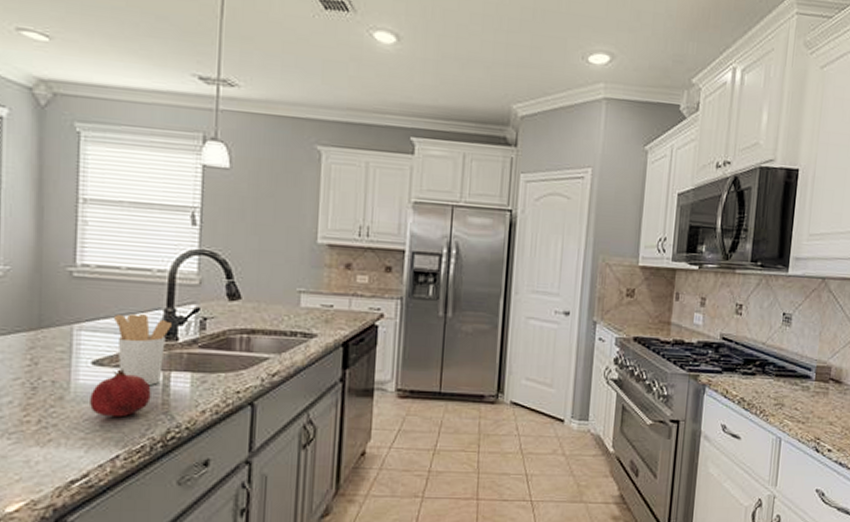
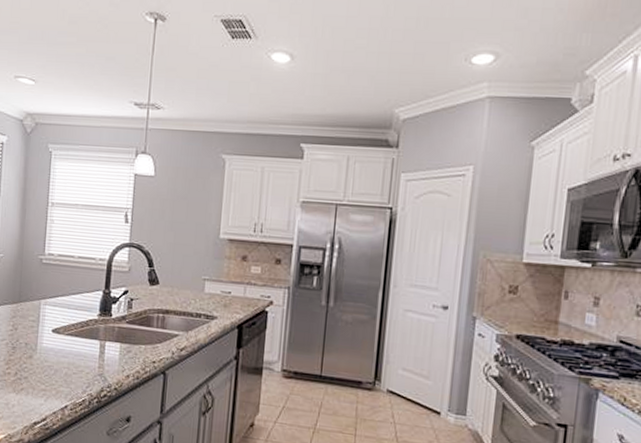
fruit: present [90,369,151,417] -> none [49,337,92,376]
utensil holder: present [114,313,172,385] -> none [68,293,108,351]

